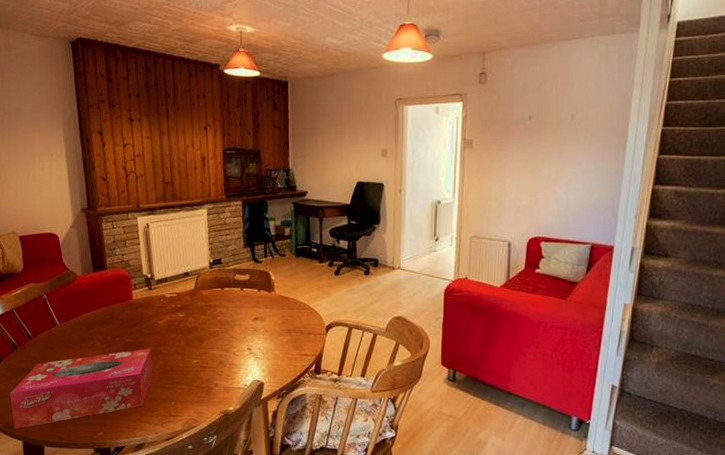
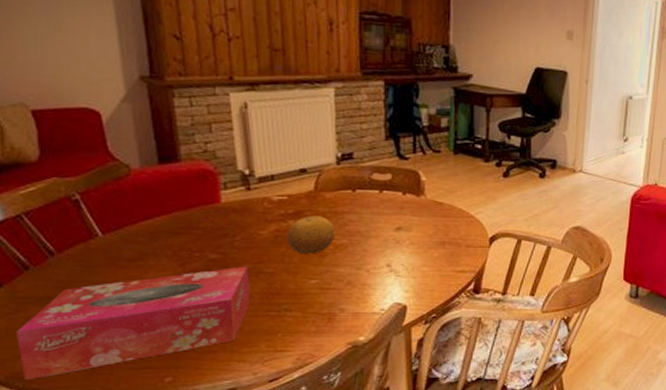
fruit: none [176,309,209,339] -> present [286,215,335,254]

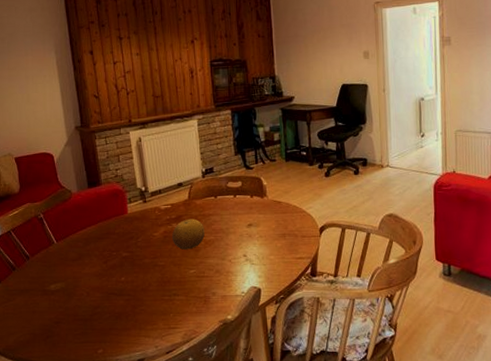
tissue box: present [17,266,251,381] -> none [9,261,151,352]

